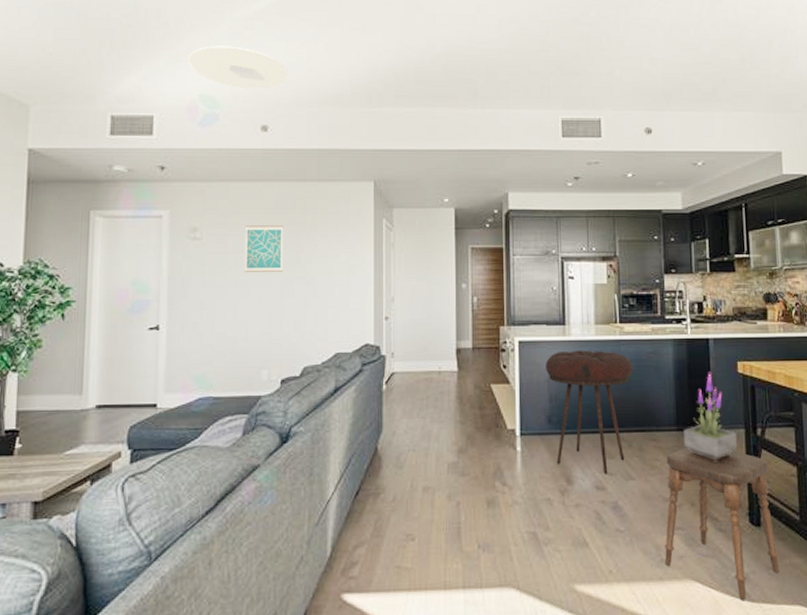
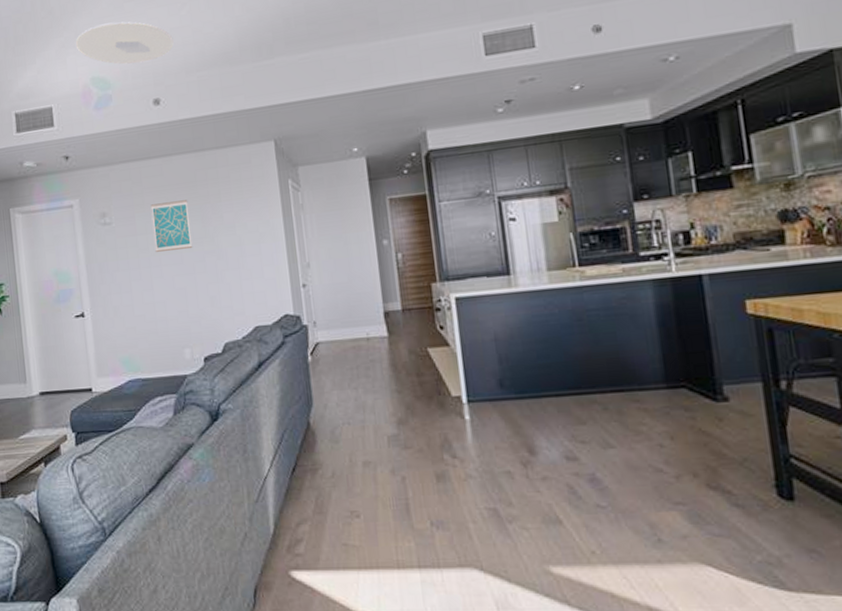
stool: present [546,350,634,474] -> none [490,301,603,443]
stool: present [665,446,779,600] -> none [655,407,826,588]
potted plant: present [684,372,737,460] -> none [676,315,753,421]

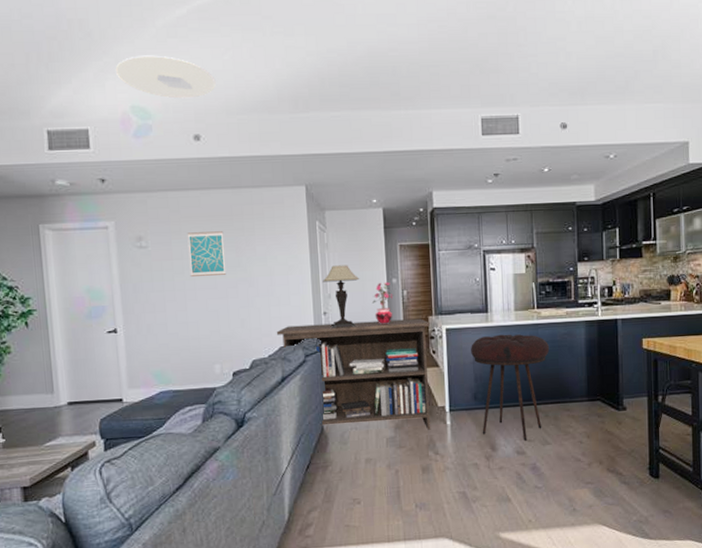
storage cabinet: none [249,286,444,427] -> present [276,318,431,430]
table lamp: none [299,227,343,303] -> present [322,265,360,328]
potted plant: none [359,244,387,297] -> present [371,281,394,326]
stool: none [490,301,603,443] -> present [471,334,550,441]

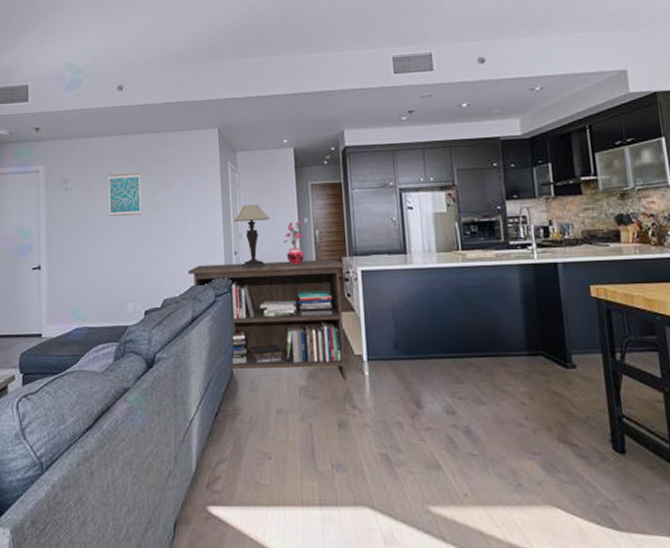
ceiling light: present [116,55,216,99] -> none [54,18,139,55]
stool: present [471,334,550,441] -> none [389,277,479,399]

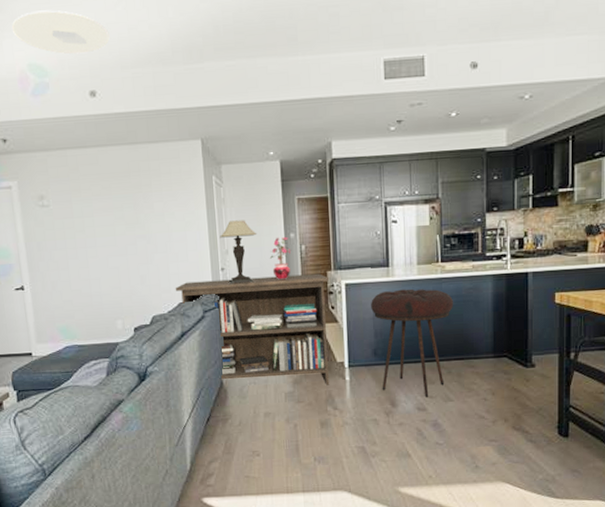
ceiling light: none [54,18,139,55] -> present [12,10,110,55]
wall art: present [108,173,142,216] -> none [86,188,126,234]
stool: none [389,277,479,399] -> present [371,288,454,397]

